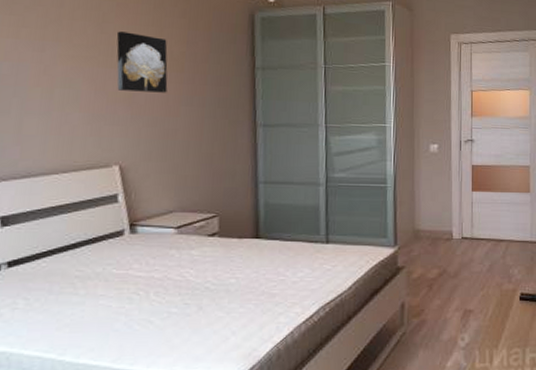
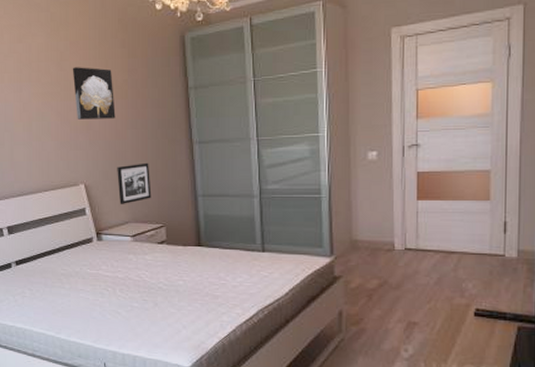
picture frame: none [163,144,205,190] -> present [117,162,152,204]

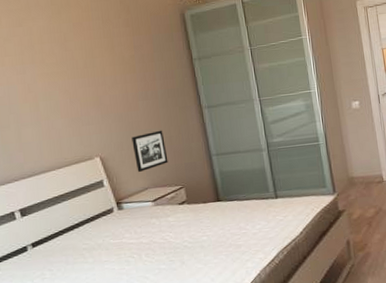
wall art: present [72,67,116,120] -> none [77,46,126,96]

